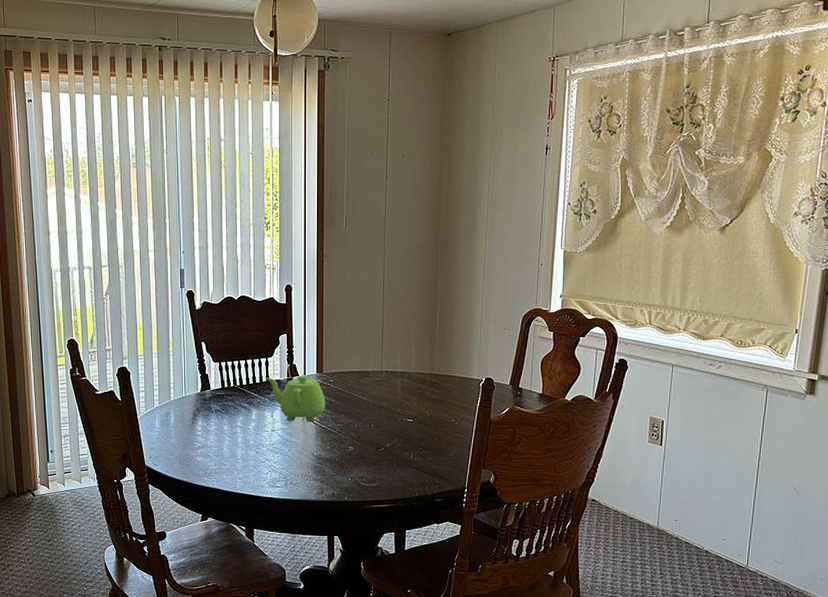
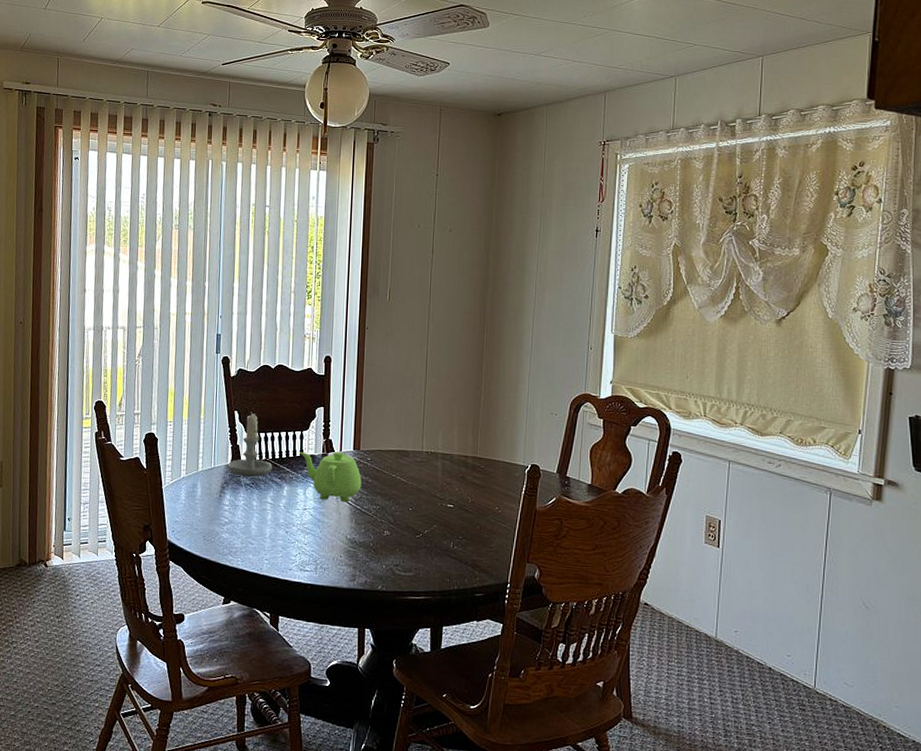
candle: none [198,342,241,403] -> present [228,411,273,477]

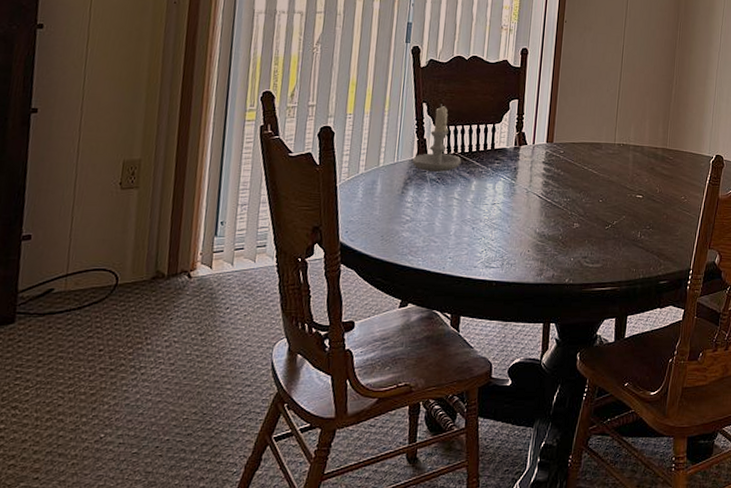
teapot: present [300,451,362,503] -> none [491,144,554,196]

